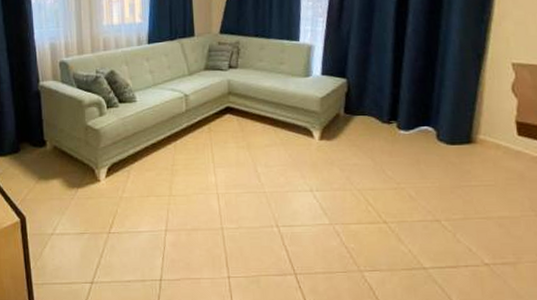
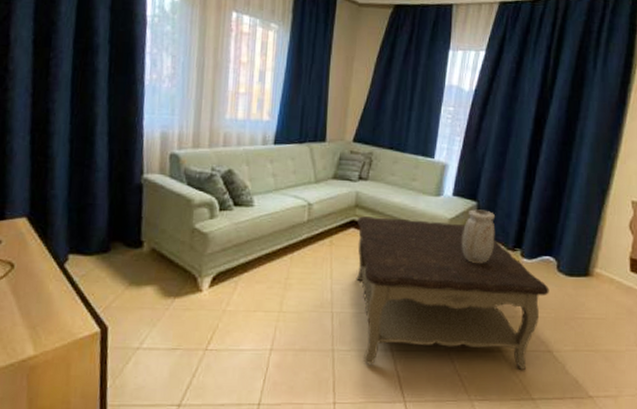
coffee table: none [231,101,431,240] -> present [356,216,550,370]
vase: none [335,86,369,138] -> present [461,209,496,263]

